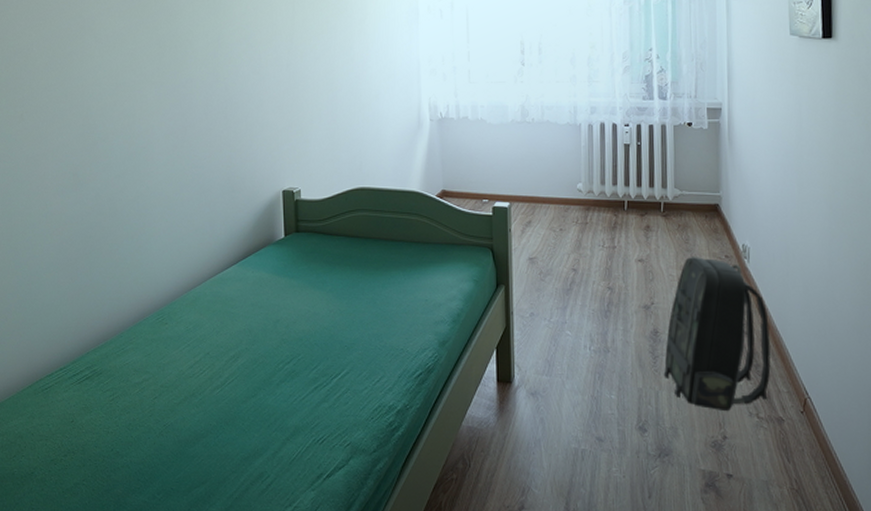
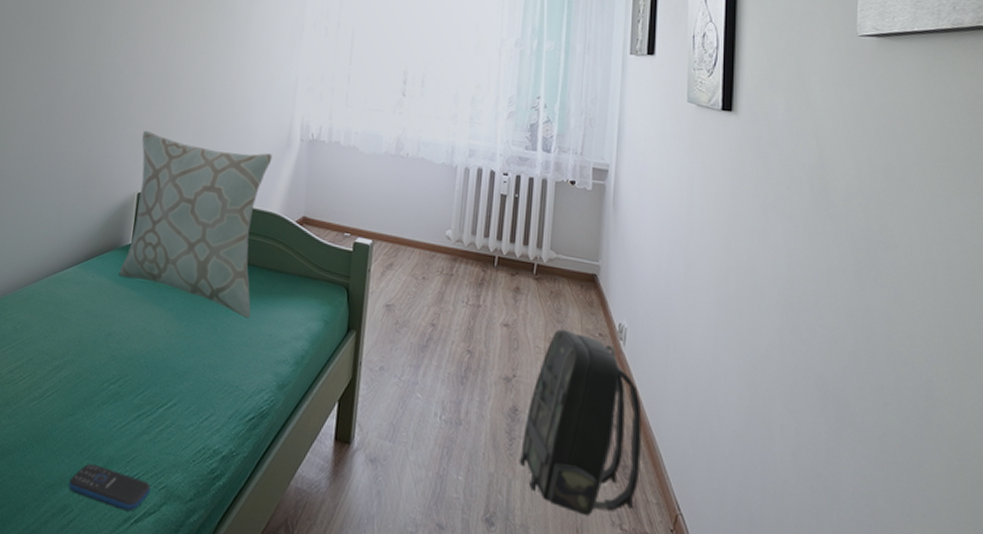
mobile phone: none [262,434,337,469] -> present [69,463,151,512]
pillow: none [276,131,406,289] -> present [118,130,273,319]

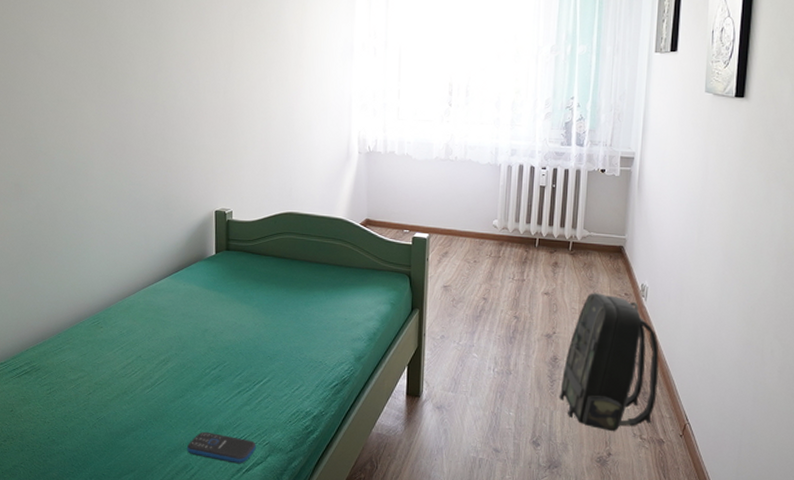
pillow: present [118,130,273,319] -> none [207,155,334,308]

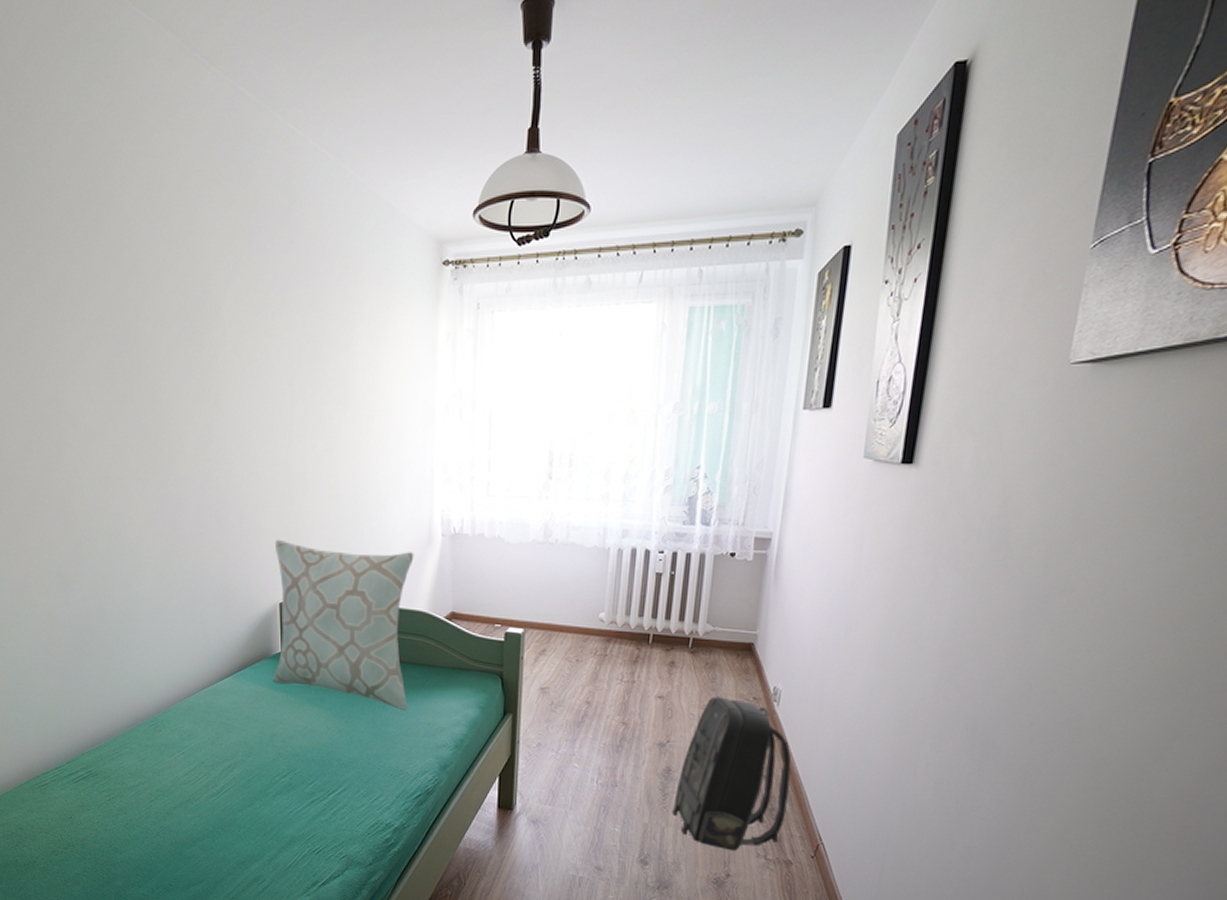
mobile phone: present [187,431,256,464] -> none [258,842,332,877]
pillow: none [207,155,334,308] -> present [273,539,414,711]

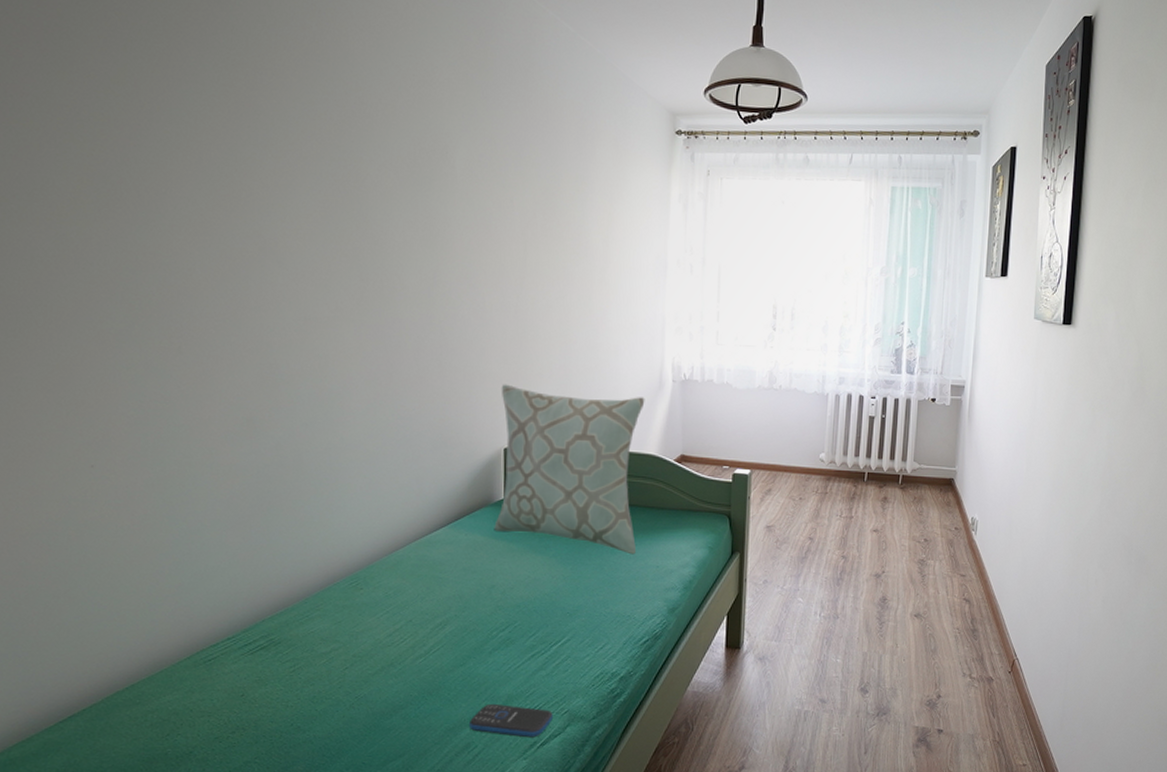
mobile phone: none [258,842,332,877] -> present [469,703,553,738]
backpack: present [671,696,791,852] -> none [888,528,989,673]

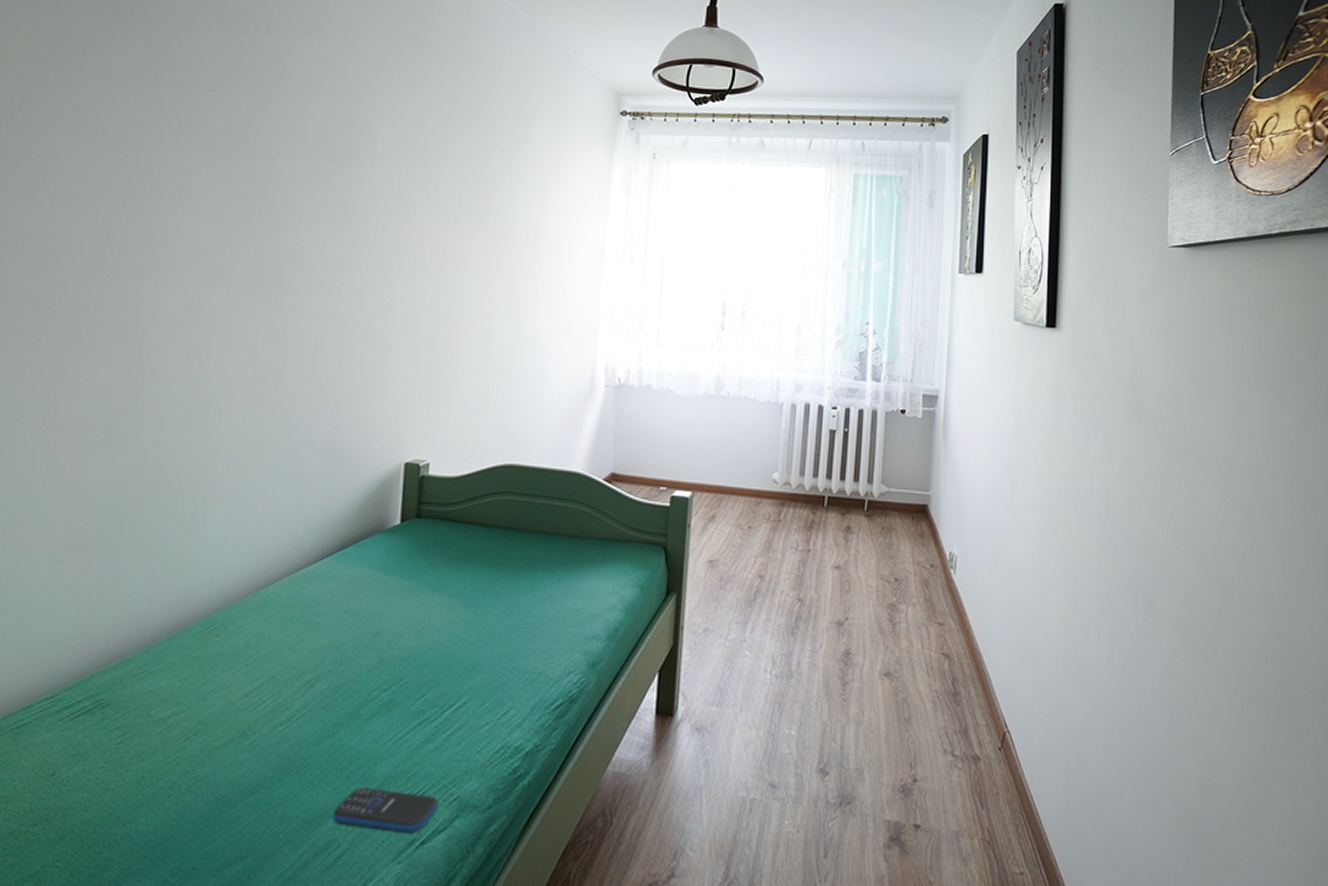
pillow: present [494,384,645,555] -> none [385,387,573,595]

